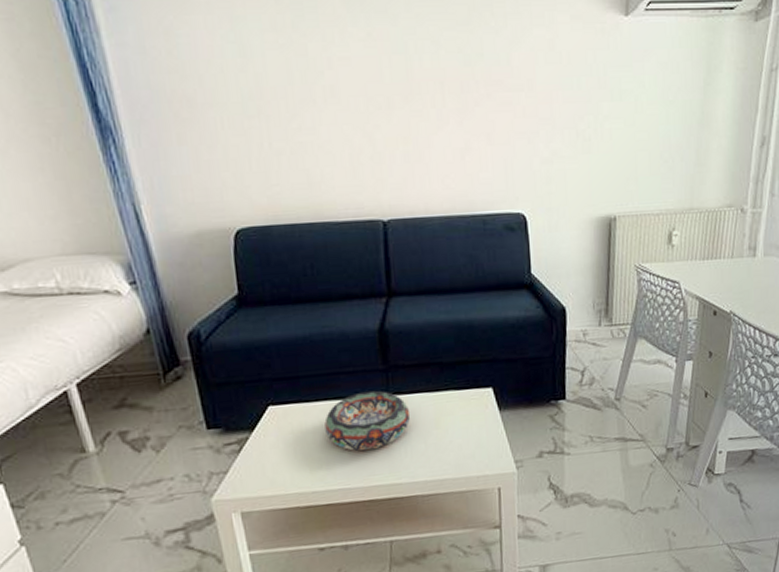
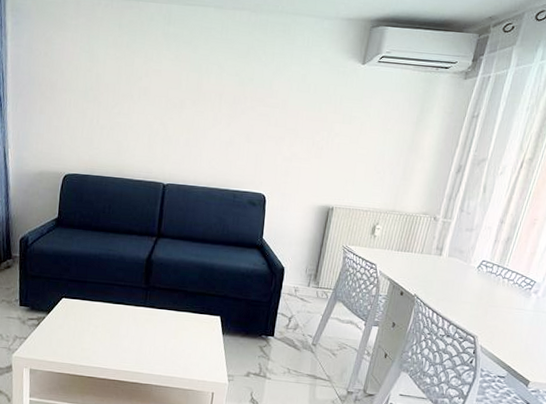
decorative bowl: present [324,391,410,451] -> none [97,301,158,344]

